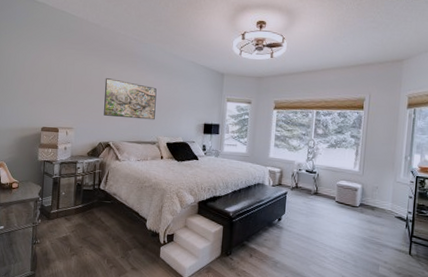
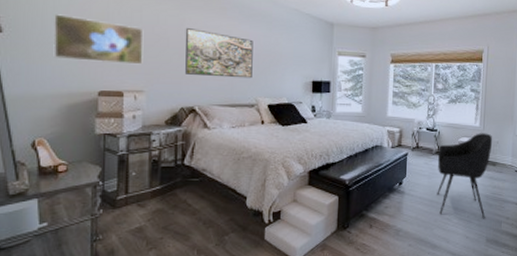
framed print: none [12,68,75,108] -> present [52,14,144,65]
armchair: none [314,177,372,261] -> present [437,133,493,219]

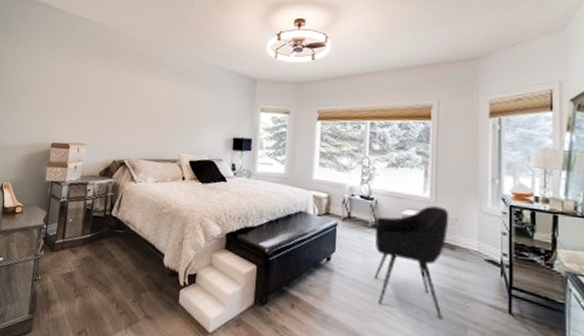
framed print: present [52,14,144,65] -> none [23,78,90,121]
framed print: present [185,27,253,79] -> none [119,86,179,135]

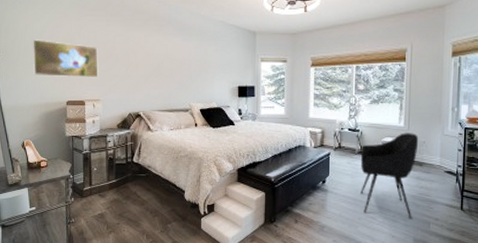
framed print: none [23,78,90,121] -> present [32,39,99,78]

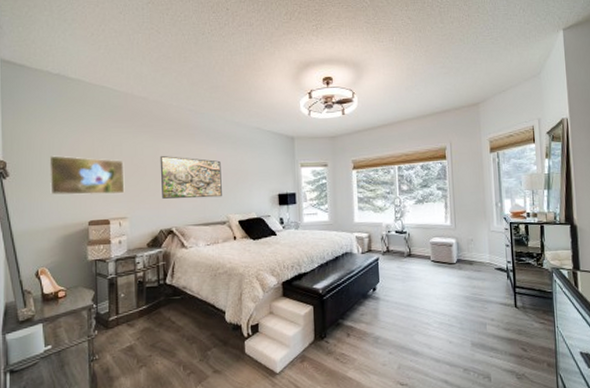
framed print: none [130,44,186,86] -> present [159,155,222,199]
armchair: present [360,133,419,219] -> none [410,231,468,322]

